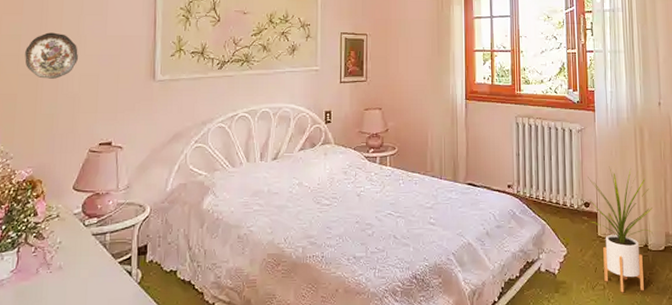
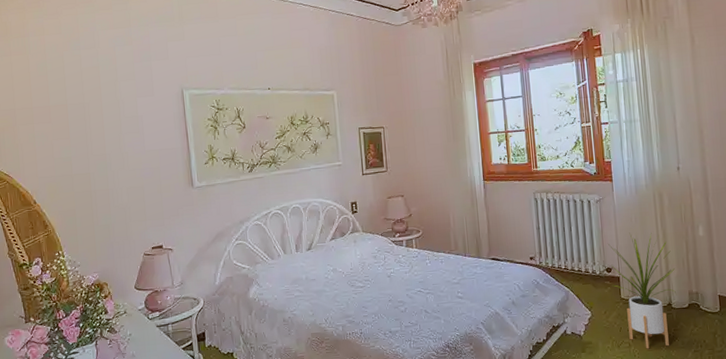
decorative plate: present [25,32,78,79] -> none [77,152,123,194]

